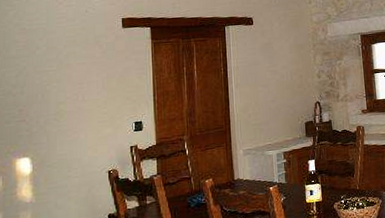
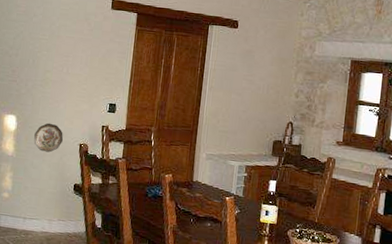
decorative plate: none [55,156,89,189] -> present [34,123,64,153]

